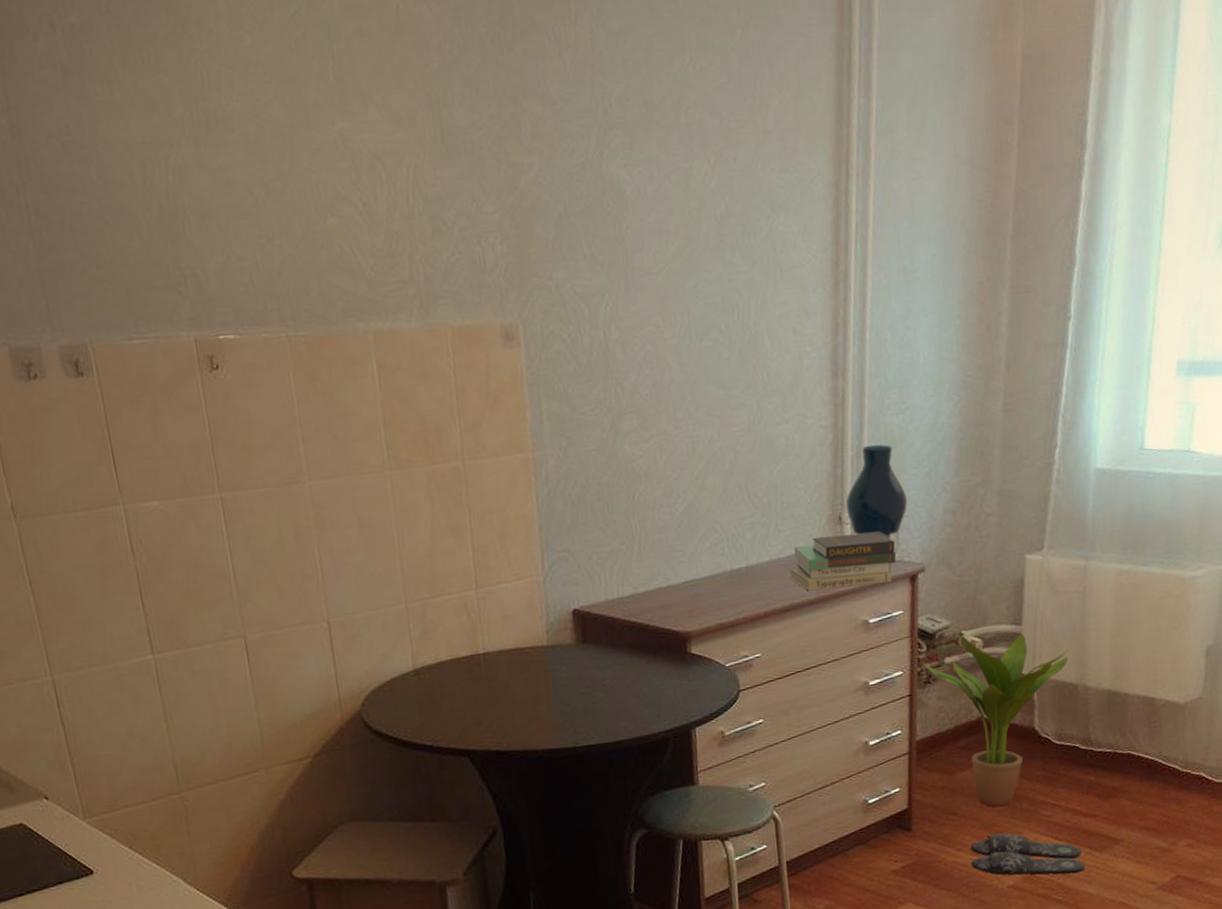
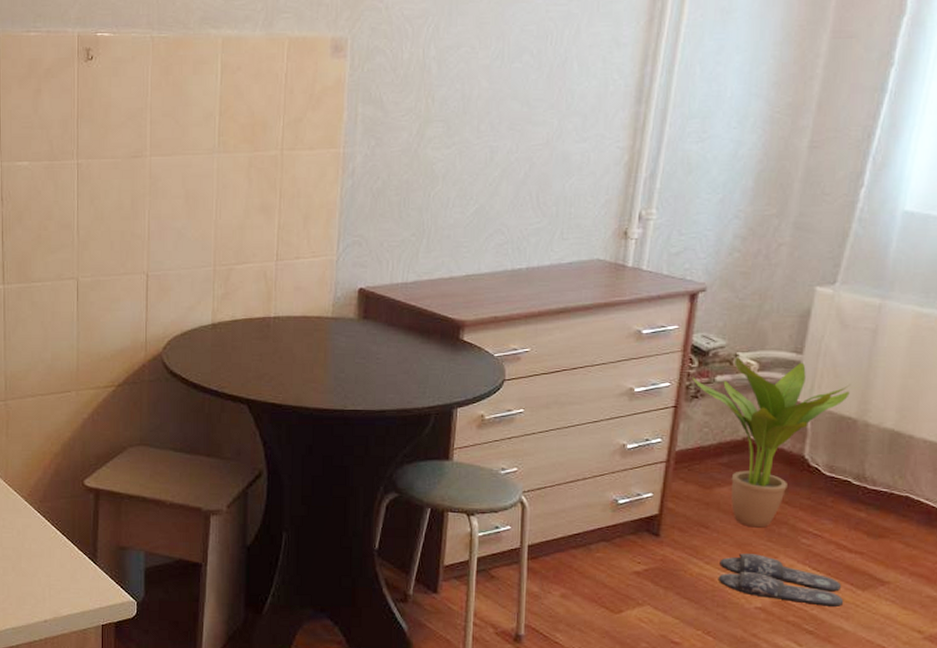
books: present [789,531,897,591] -> none [567,248,679,298]
vase: present [845,444,907,554] -> none [633,168,696,272]

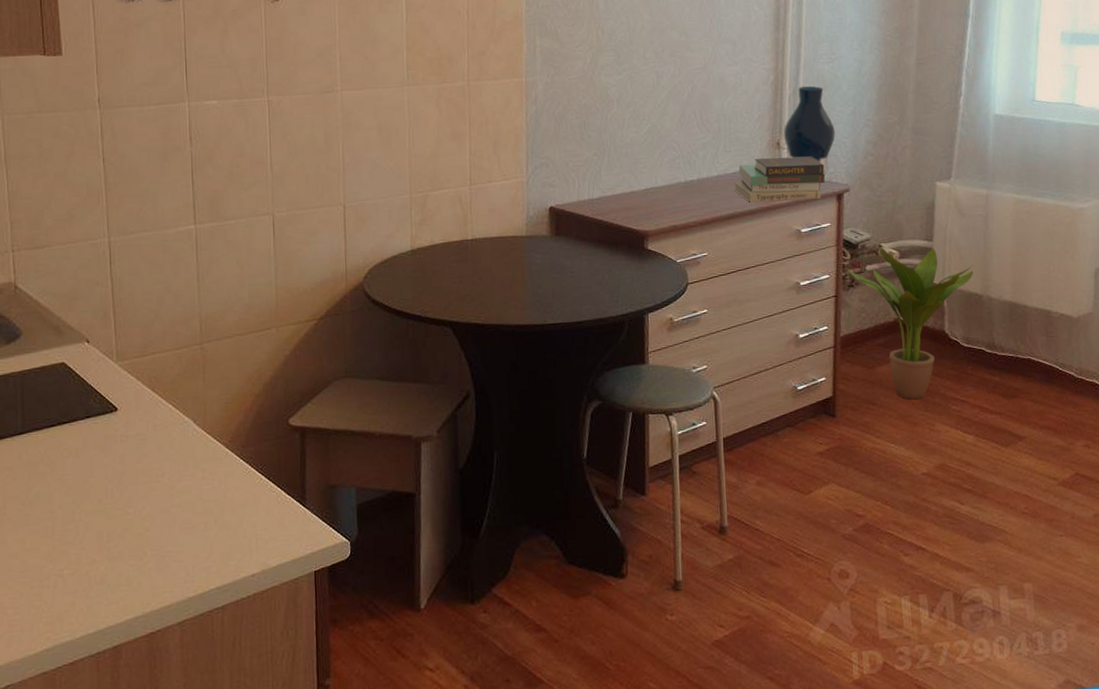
books: none [567,248,679,298] -> present [734,156,826,203]
vase: none [633,168,696,272] -> present [783,85,835,175]
slippers: present [719,554,844,607] -> none [888,424,992,465]

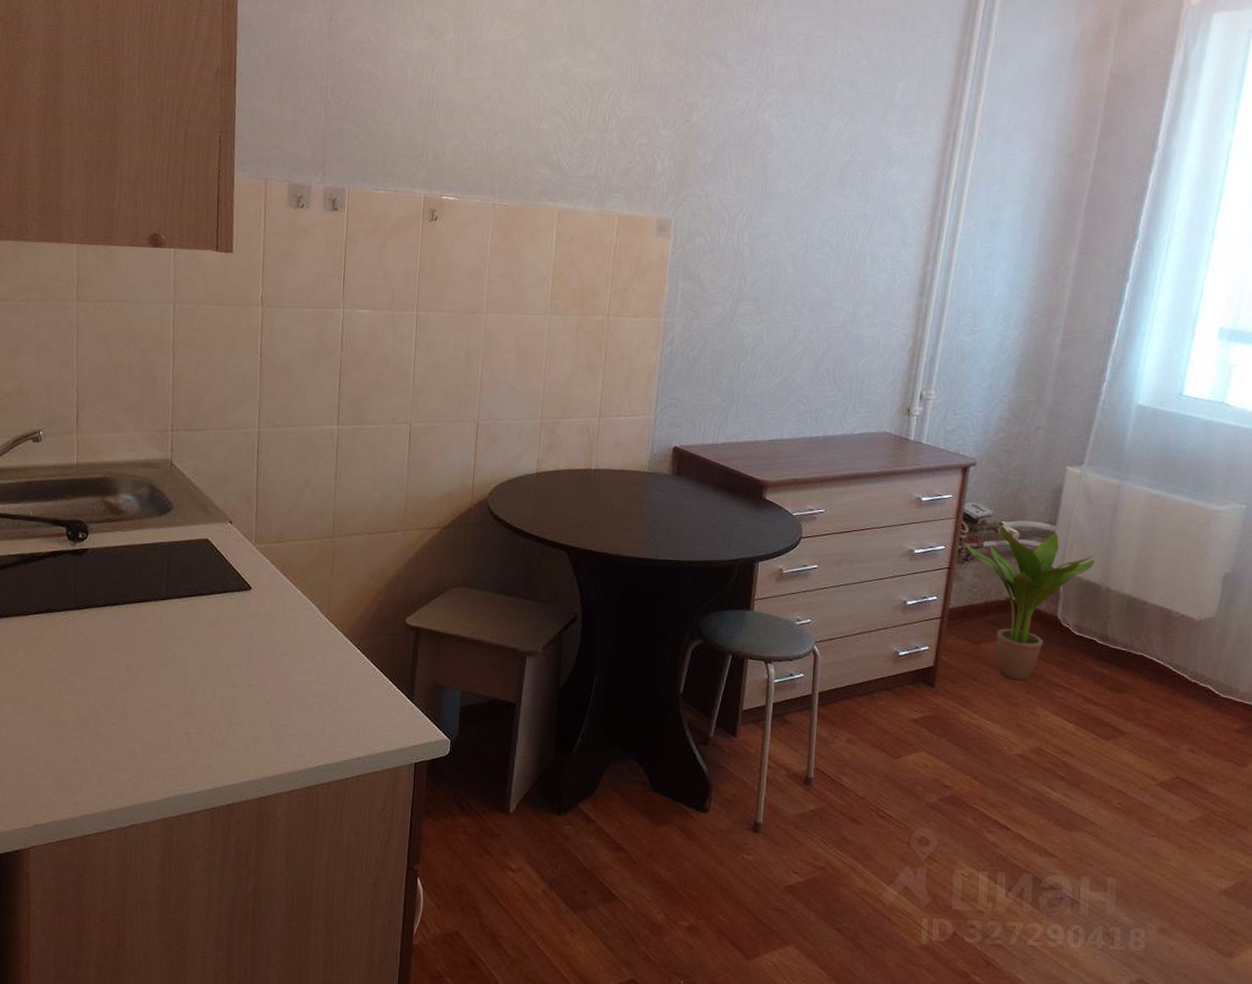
books: present [734,156,826,203] -> none [858,422,954,470]
vase: present [783,85,835,175] -> none [915,355,968,447]

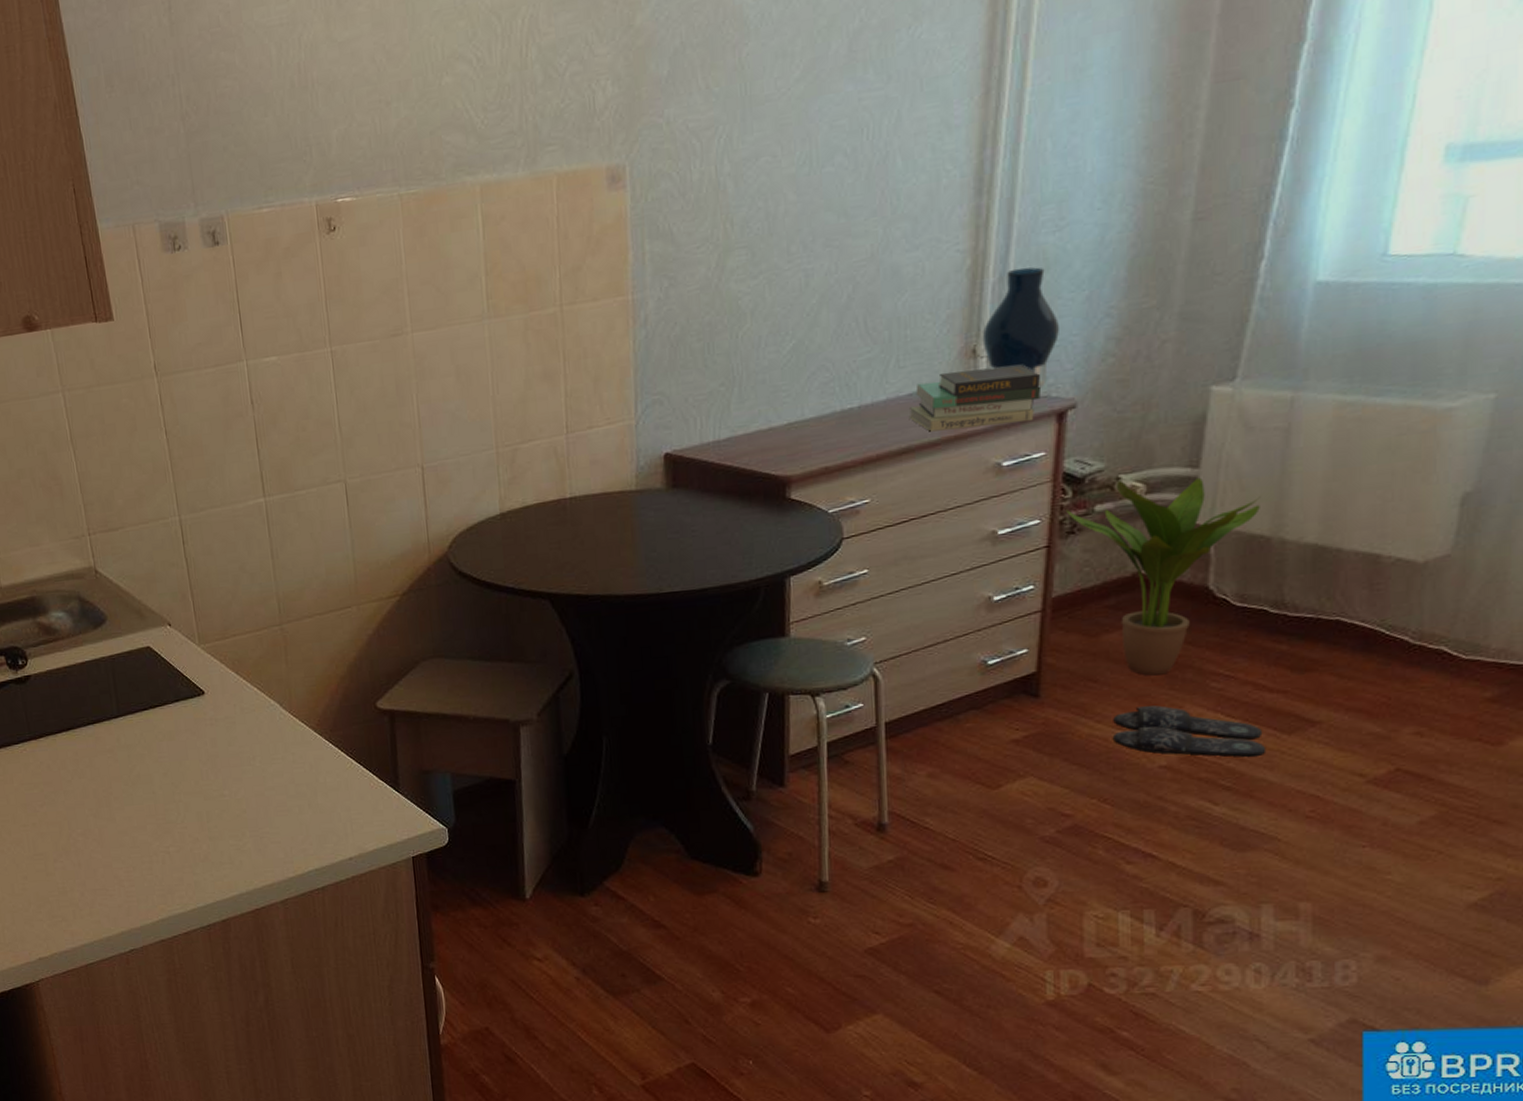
books: none [858,422,954,470] -> present [908,364,1042,432]
vase: none [915,355,968,447] -> present [982,267,1059,389]
slippers: none [985,704,1091,755] -> present [1113,705,1267,757]

